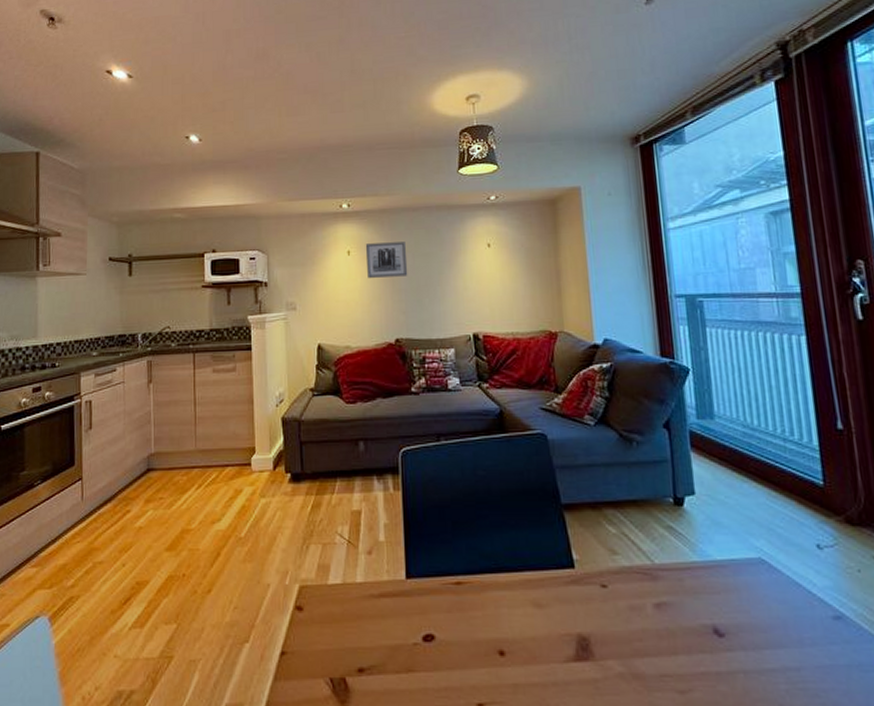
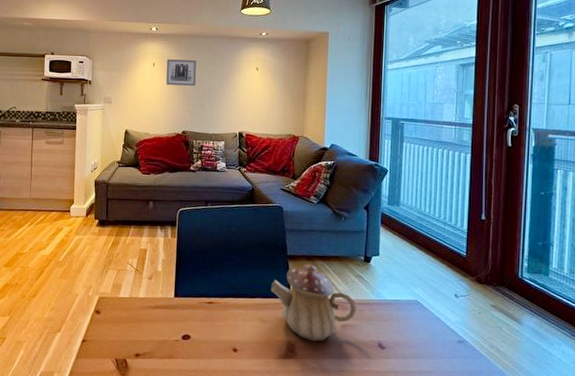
teapot: none [543,514,673,632] -> present [270,264,356,342]

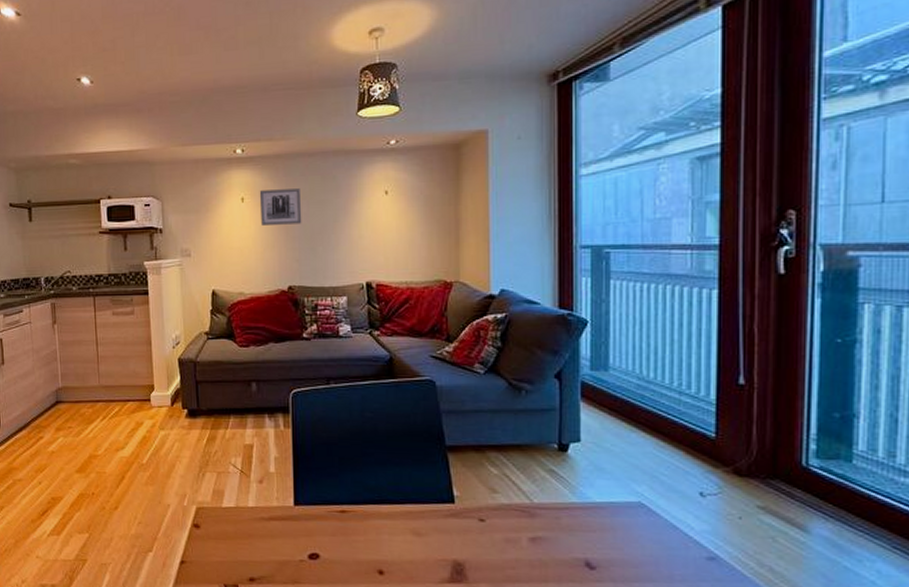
teapot: present [270,264,356,342] -> none [424,456,550,561]

